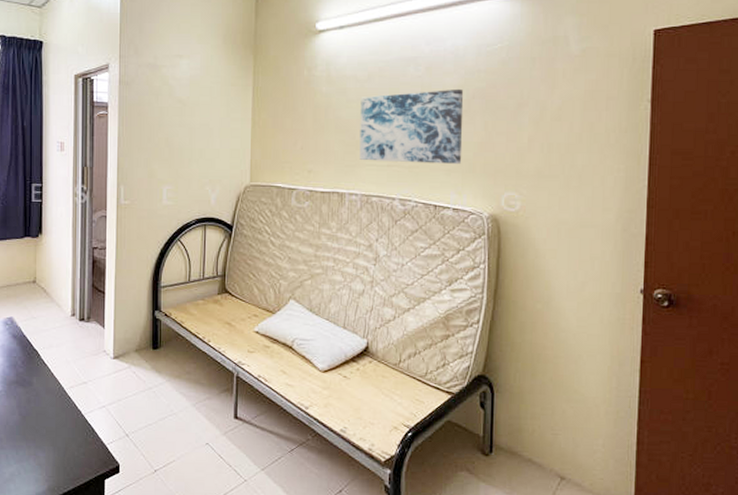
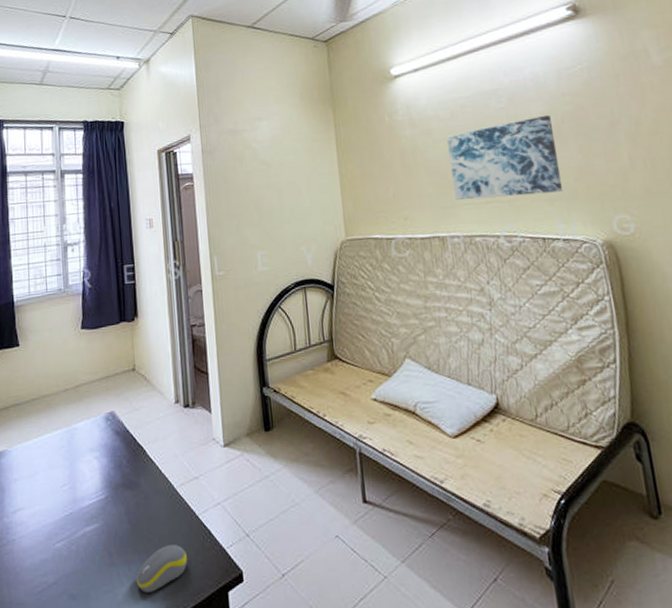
computer mouse: none [23,437,70,474] -> present [136,545,187,593]

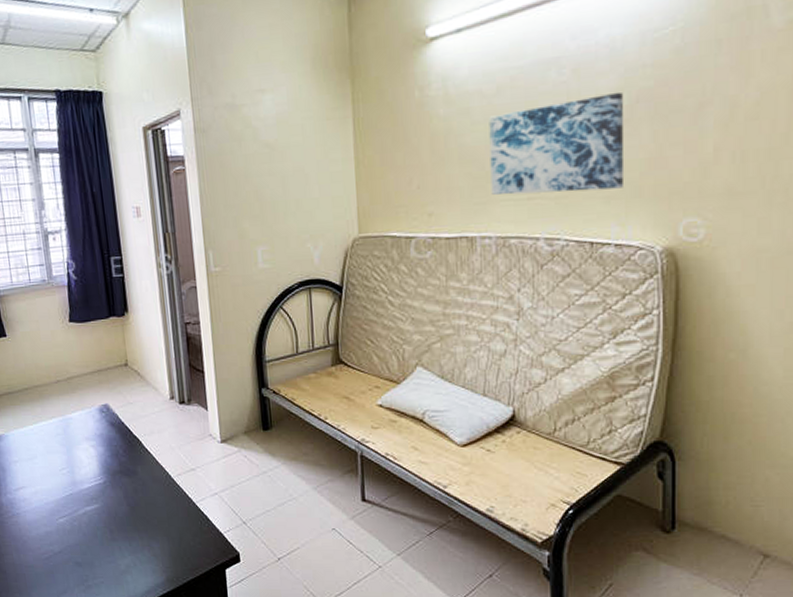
computer mouse: present [136,545,187,593] -> none [137,527,186,565]

